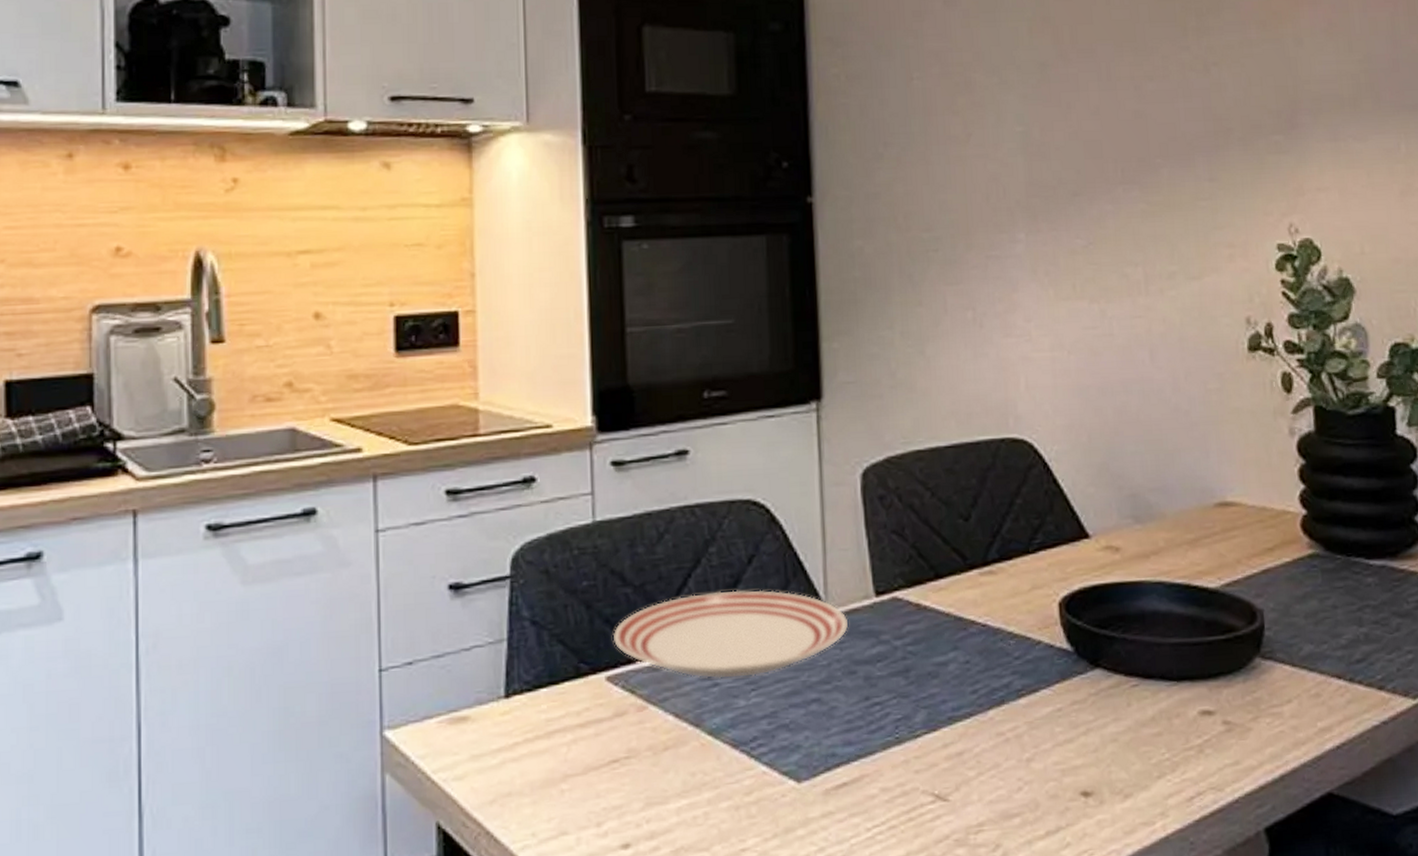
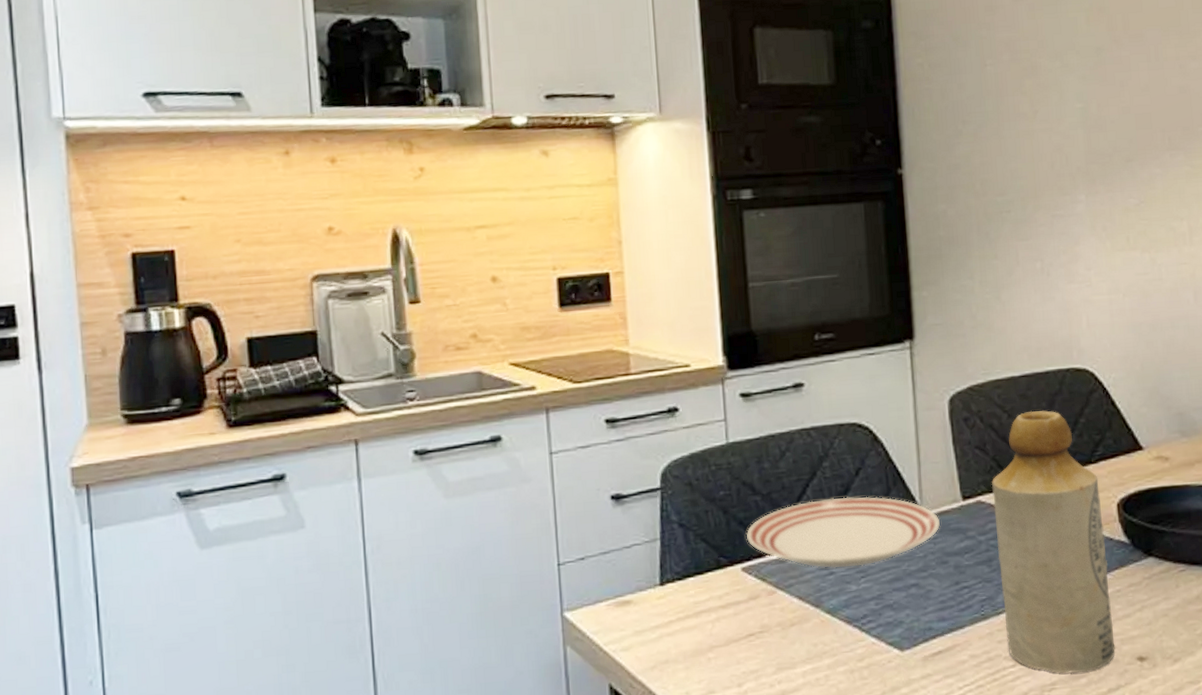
bottle: none [910,488,1055,812] -> present [991,410,1115,674]

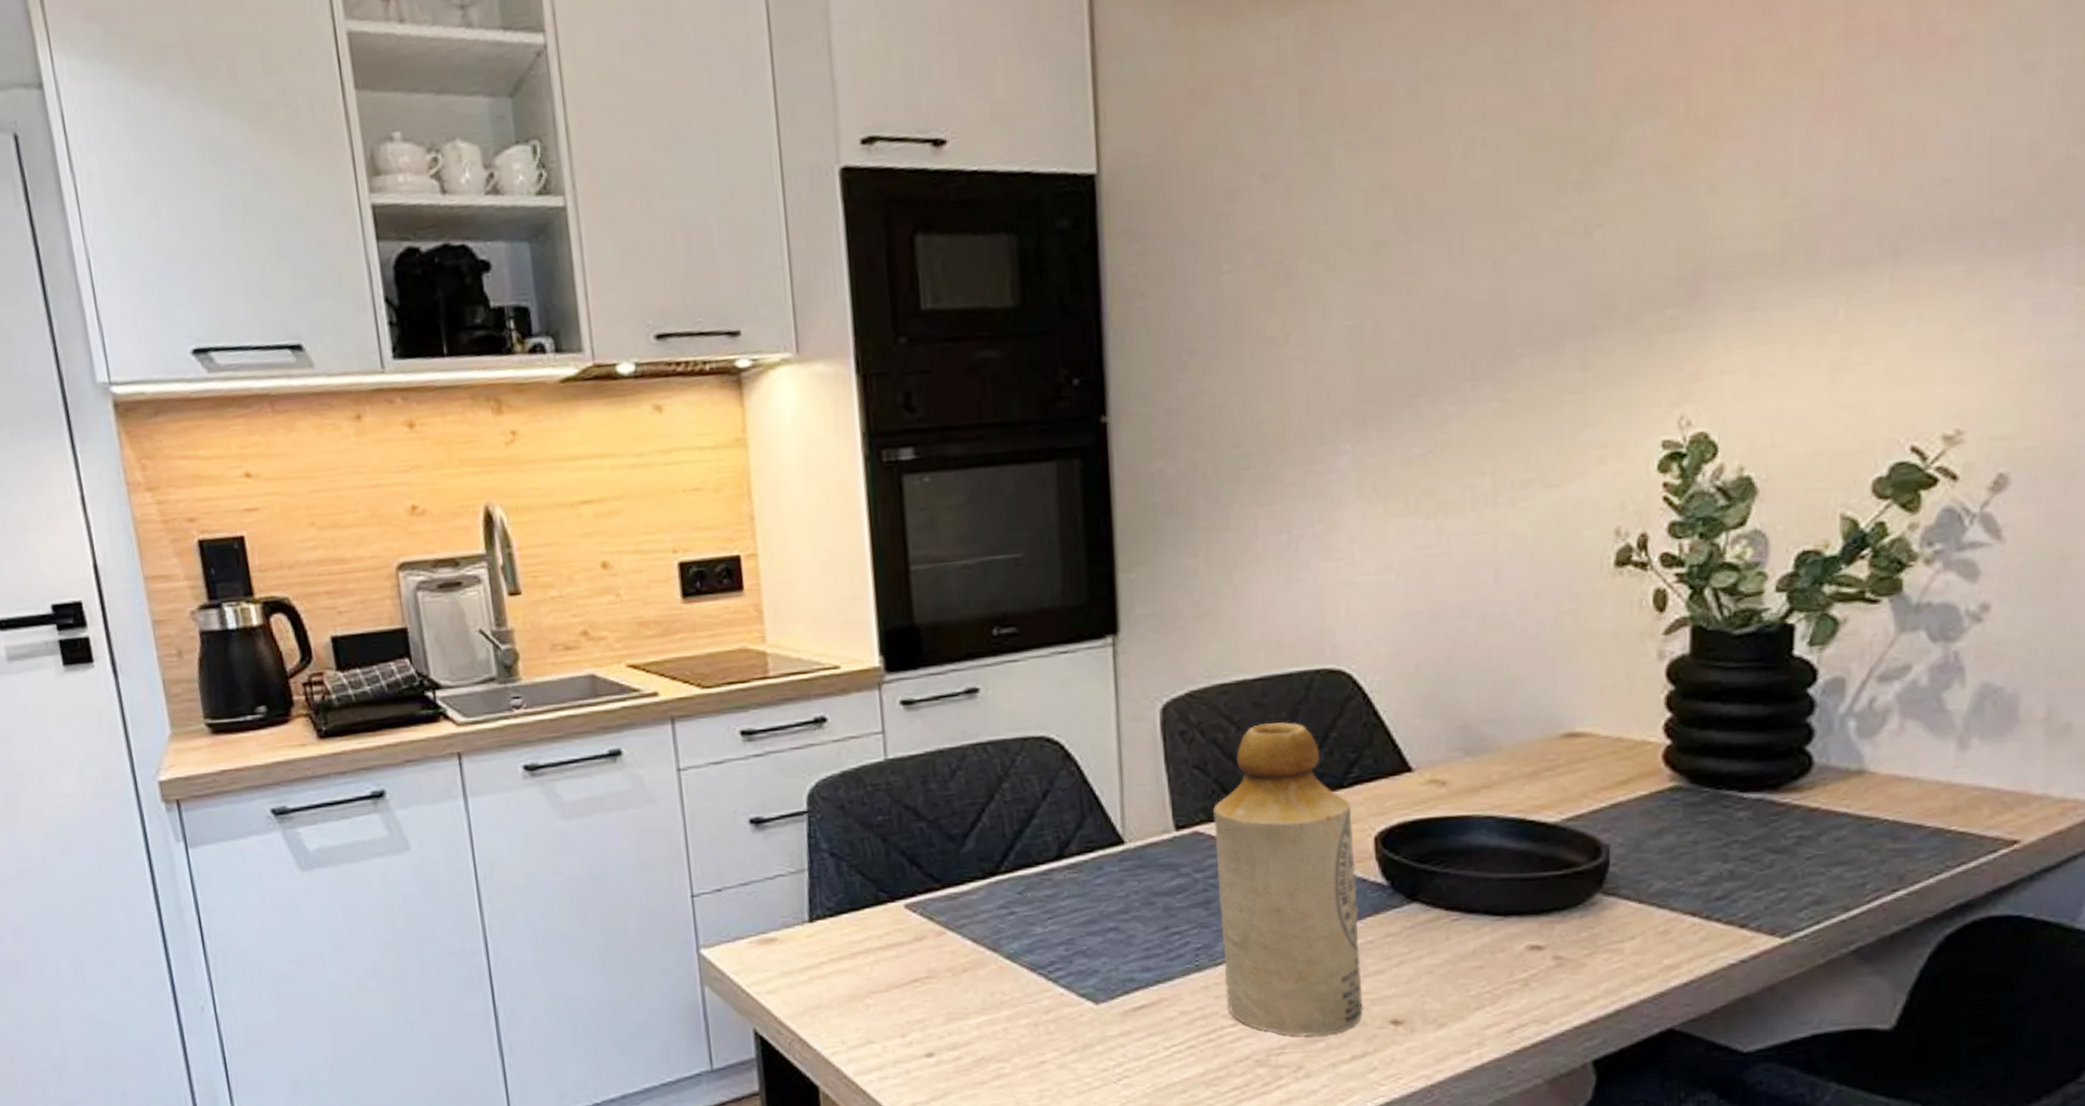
dinner plate: present [746,496,940,568] -> none [909,824,1146,908]

